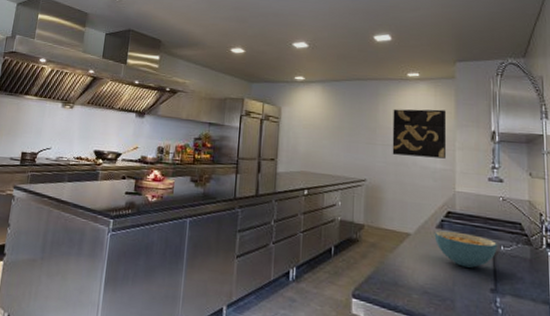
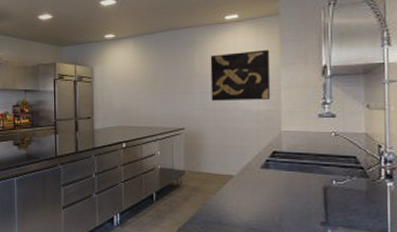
cereal bowl: present [434,231,497,268] -> none [259,170,329,203]

